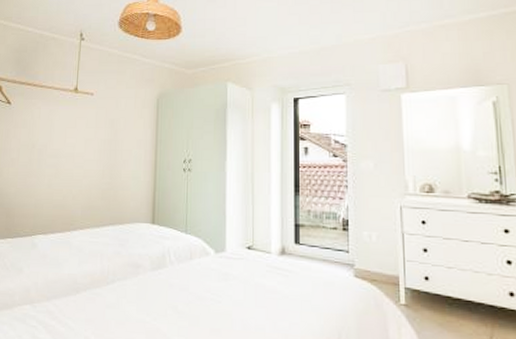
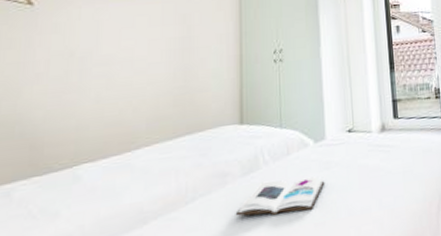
book: none [144,279,223,315] -> present [235,176,325,216]

